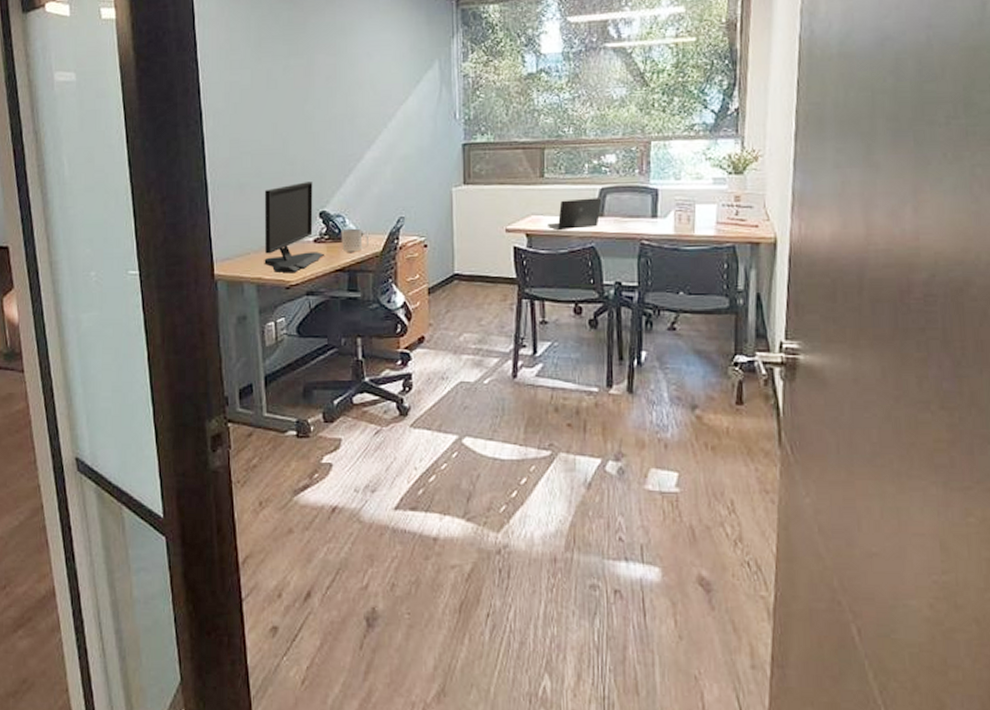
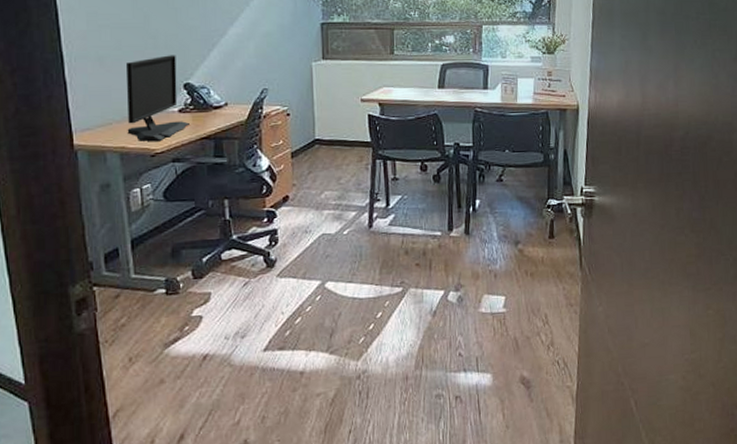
mug: present [340,228,368,252] -> none [205,99,233,121]
laptop: present [548,197,602,231] -> none [398,72,443,101]

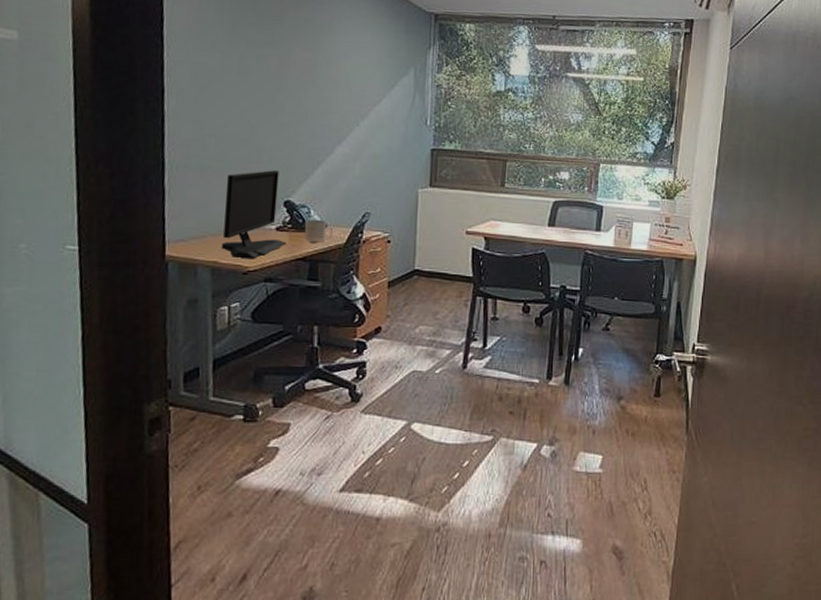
mug: none [205,99,233,121] -> present [304,219,333,243]

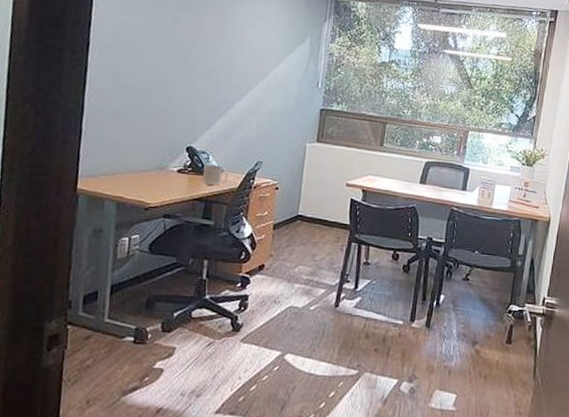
computer monitor: present [221,170,287,259] -> none [127,119,187,197]

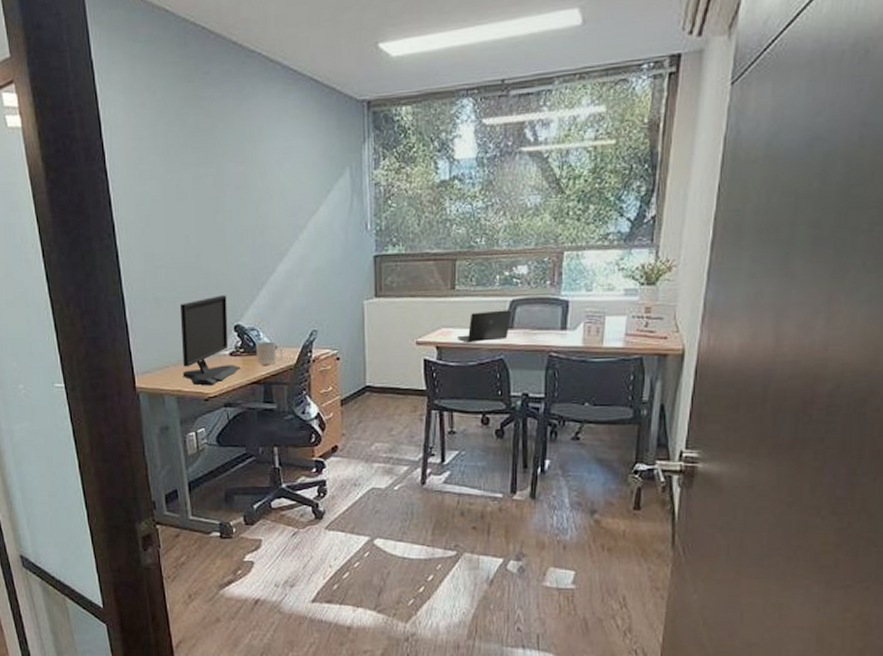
computer monitor: none [127,119,187,197] -> present [179,295,241,386]
laptop: none [381,167,426,192] -> present [458,310,512,343]

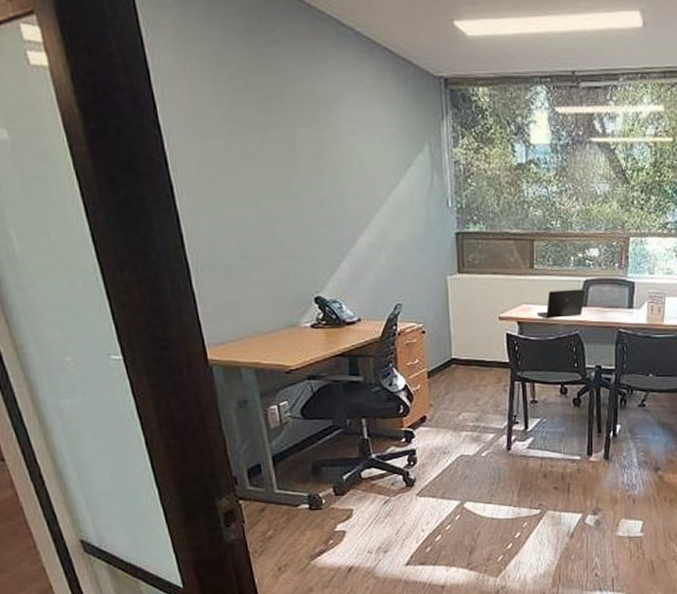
computer monitor: present [179,295,241,386] -> none [253,266,324,358]
mug: present [255,341,283,365] -> none [338,314,367,338]

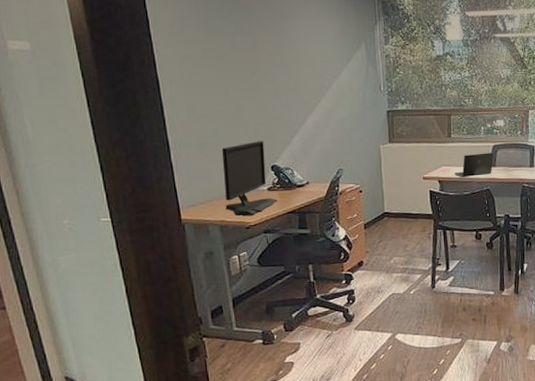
computer monitor: none [253,266,324,358] -> present [221,141,278,216]

